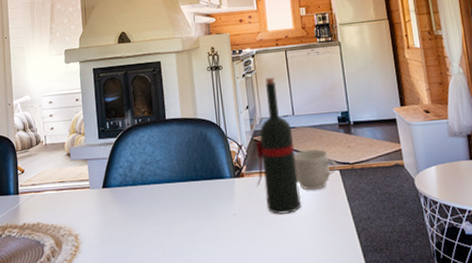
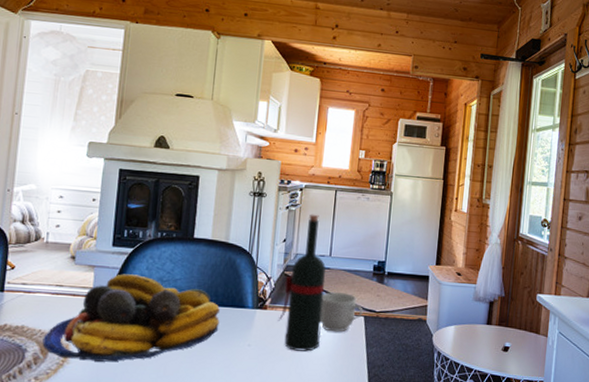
fruit bowl: none [56,161,204,249] -> present [42,274,221,362]

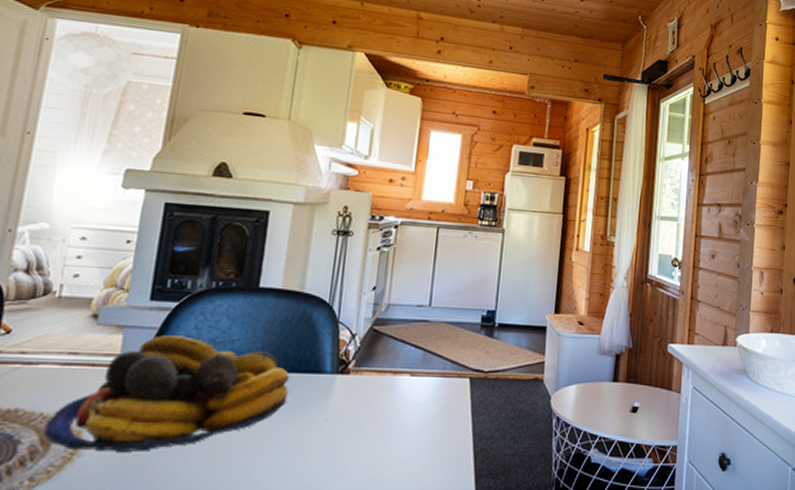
wine bottle: present [277,214,326,352] -> none [363,255,424,425]
mug: present [320,292,364,332] -> none [416,349,469,399]

